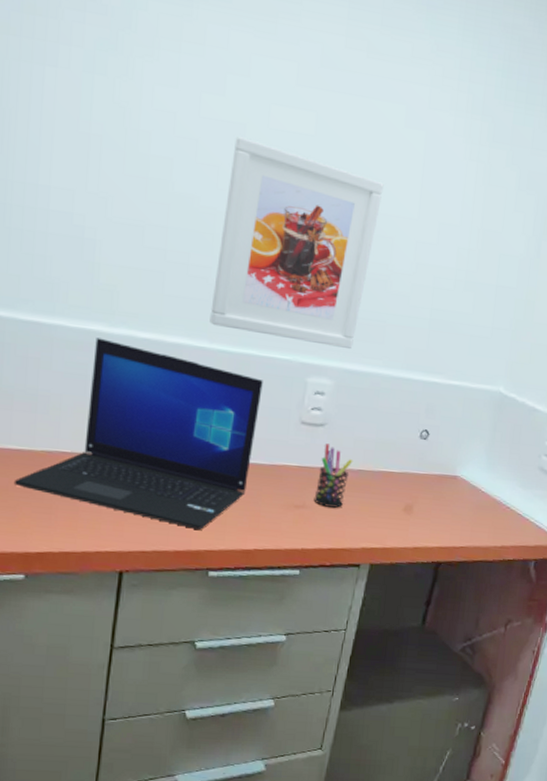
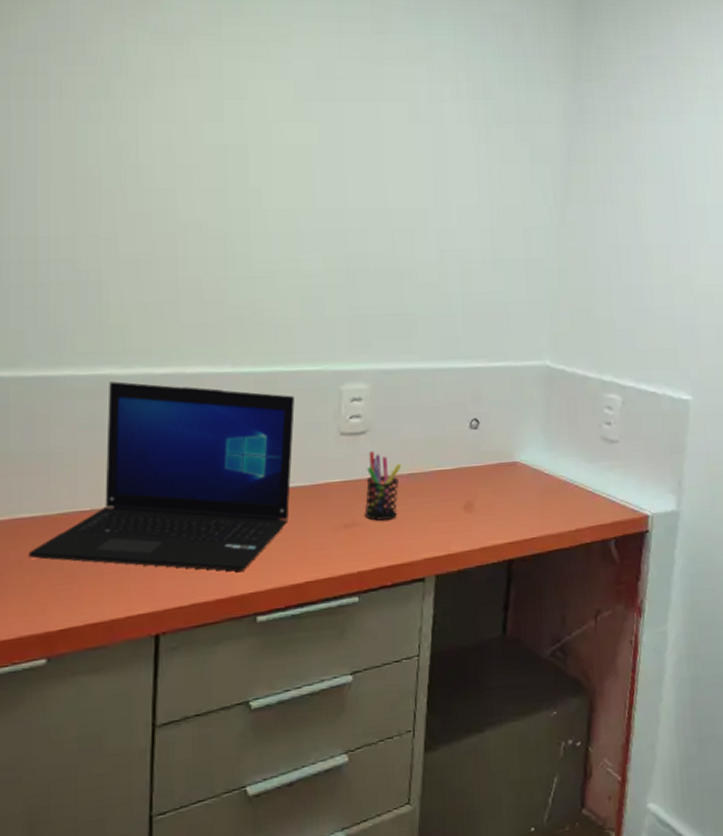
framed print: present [210,136,384,349] -> none [230,157,396,349]

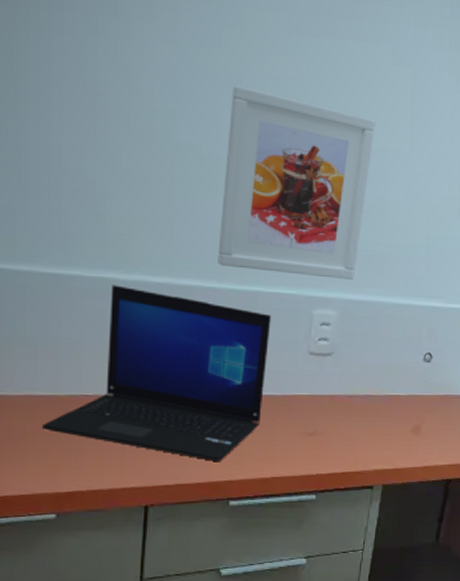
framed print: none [230,157,396,349] -> present [218,86,376,280]
pen holder: present [364,451,402,521] -> none [325,372,361,433]

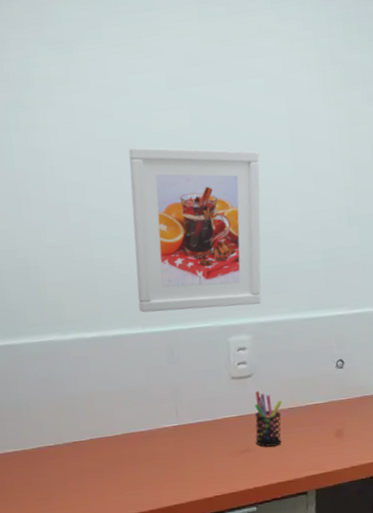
laptop: present [41,285,271,461] -> none [16,345,198,489]
pen holder: none [325,372,361,433] -> present [255,391,283,447]

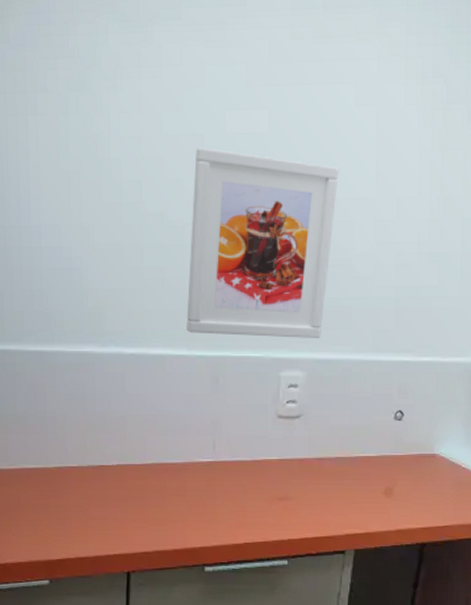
pen holder: present [255,391,283,447] -> none [295,435,331,497]

